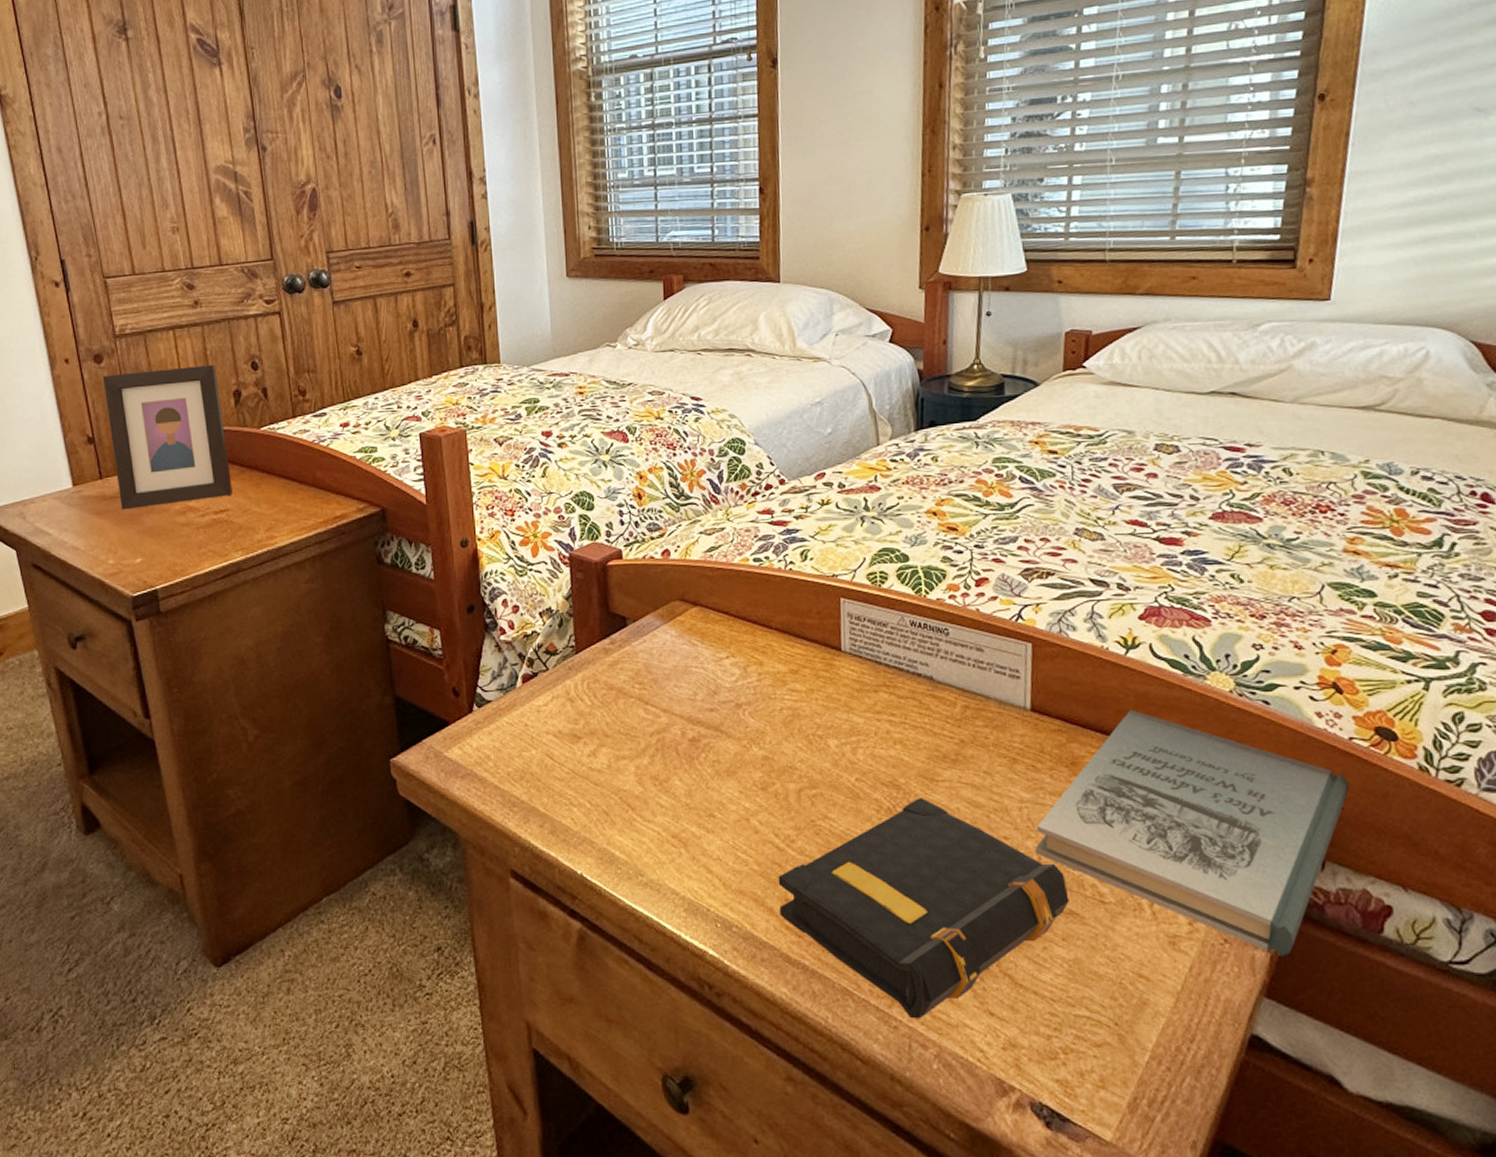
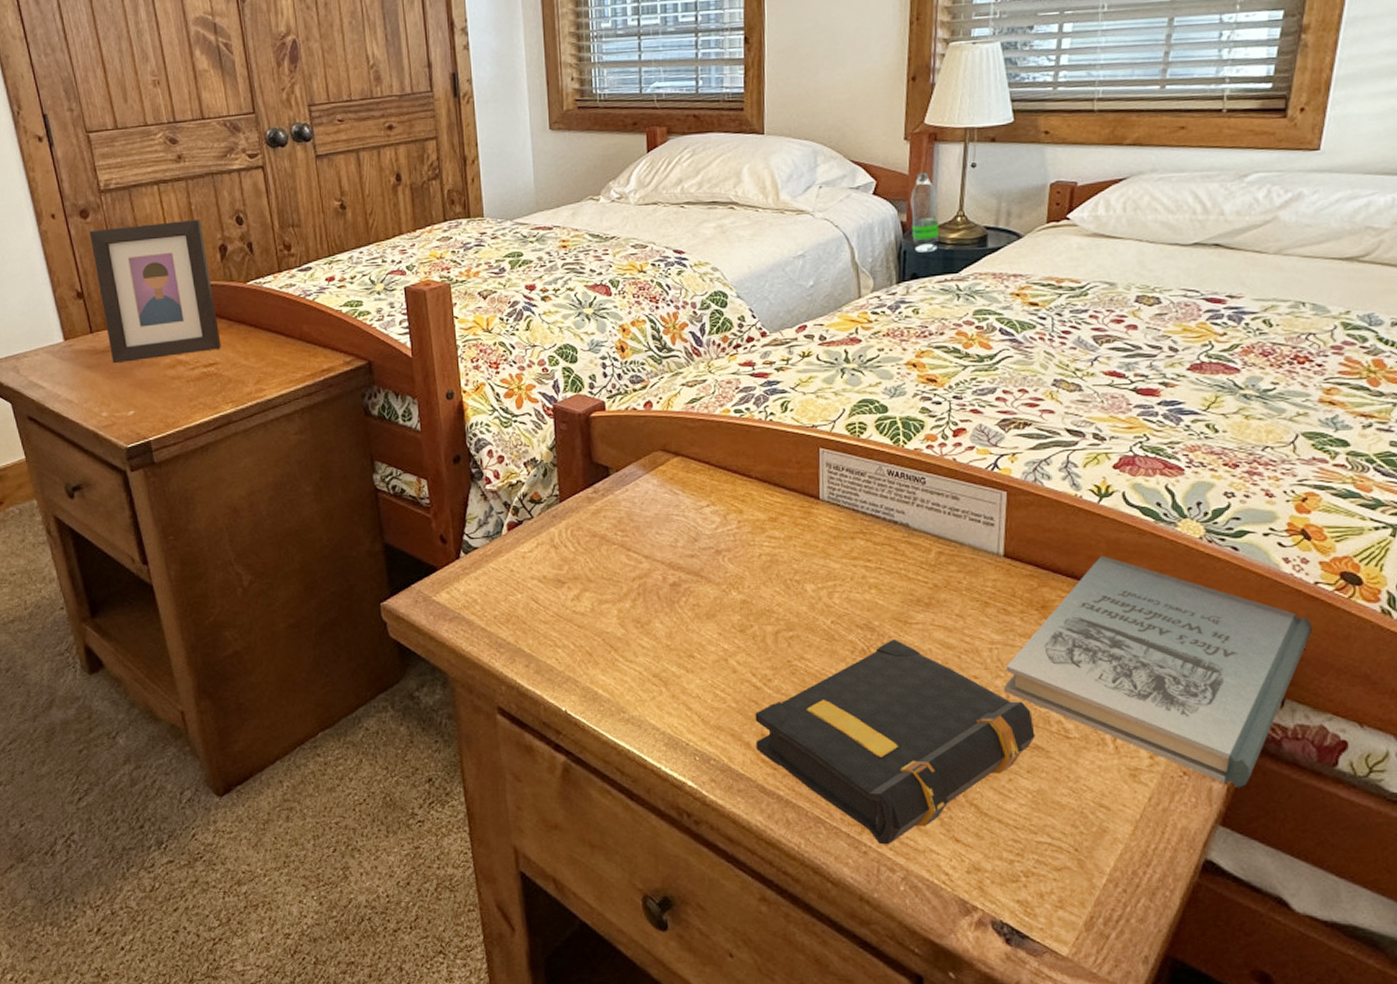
bottle: none [926,320,957,400] -> present [910,171,940,252]

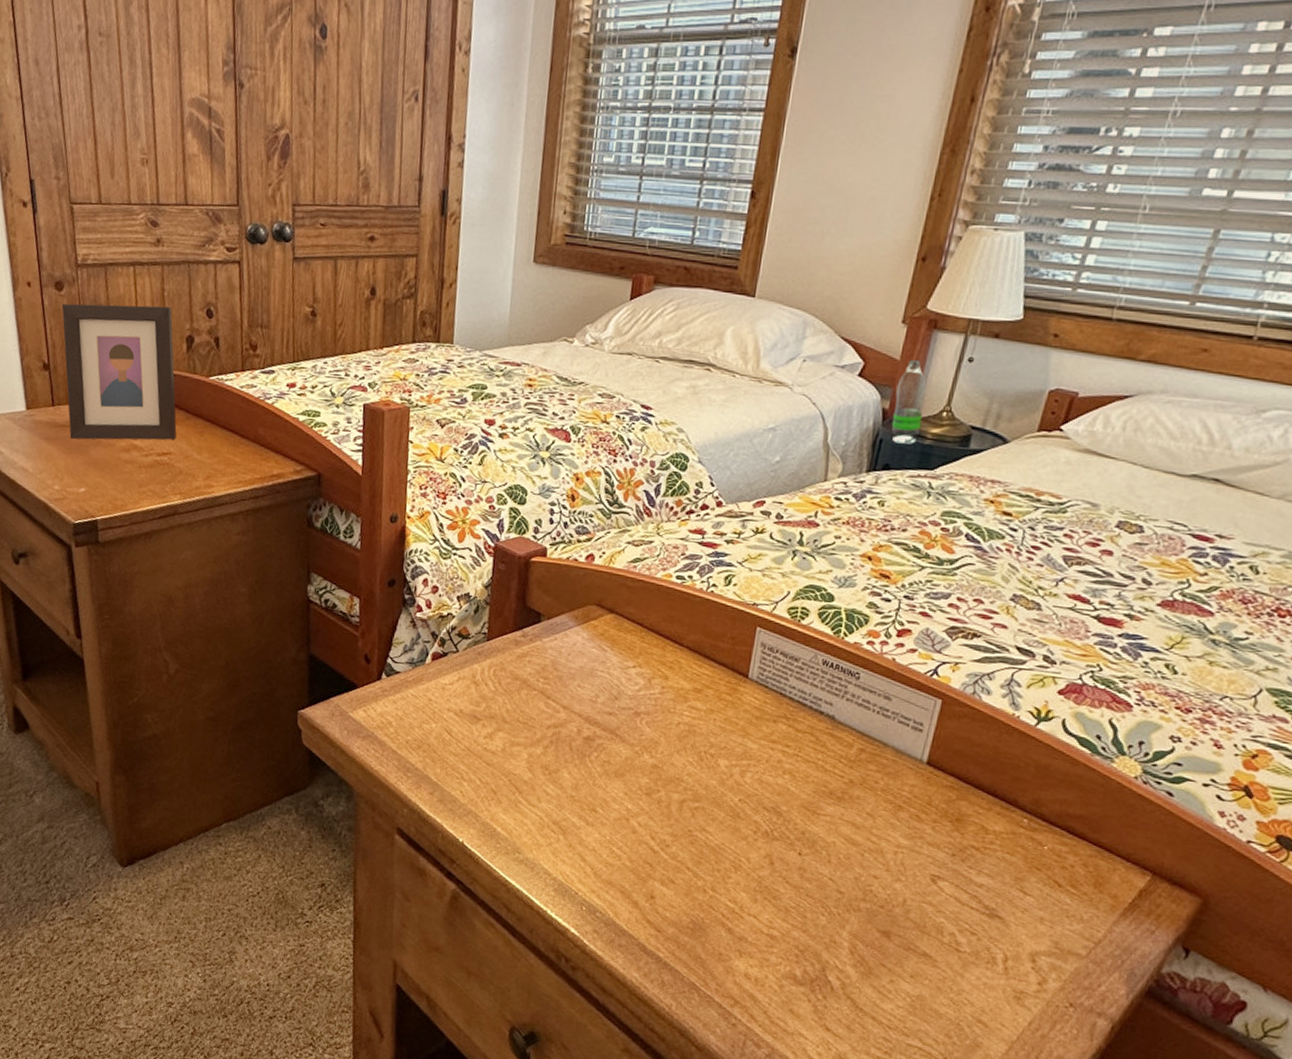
book: present [755,639,1035,845] -> none [643,827,926,1022]
book: present [1003,555,1312,789] -> none [901,779,1235,1029]

